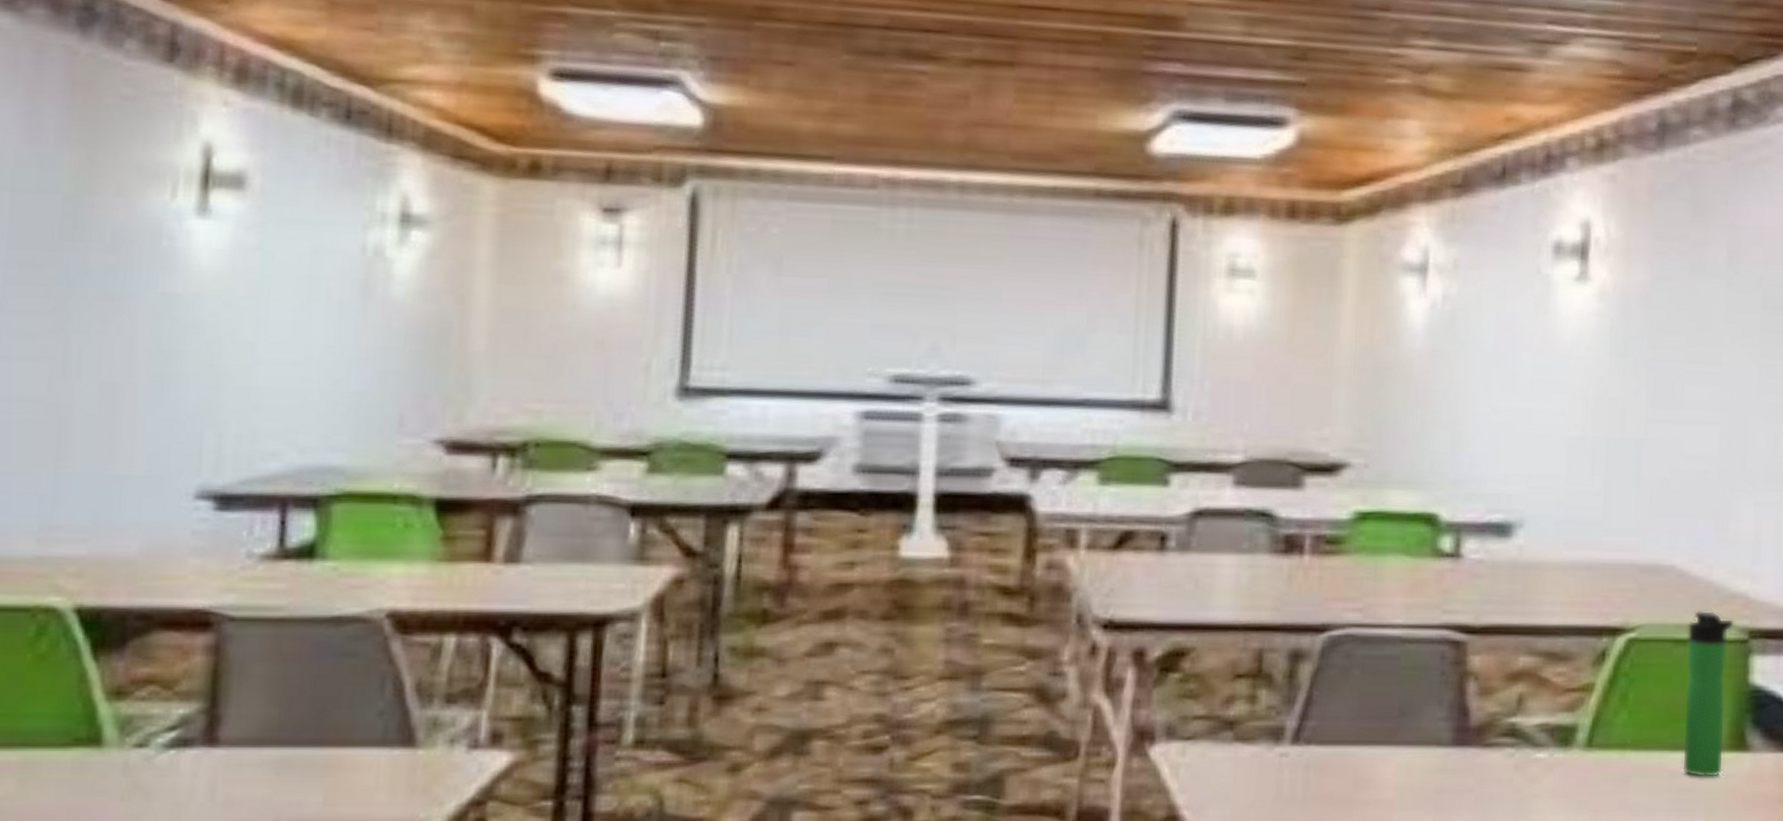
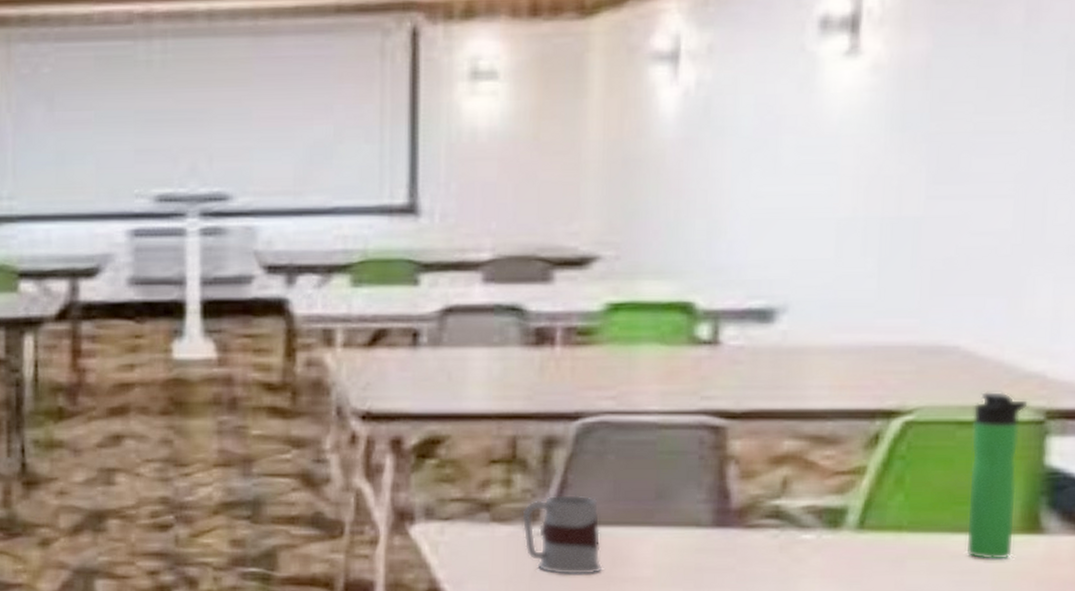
mug: none [1265,711,1346,799] -> present [522,494,603,576]

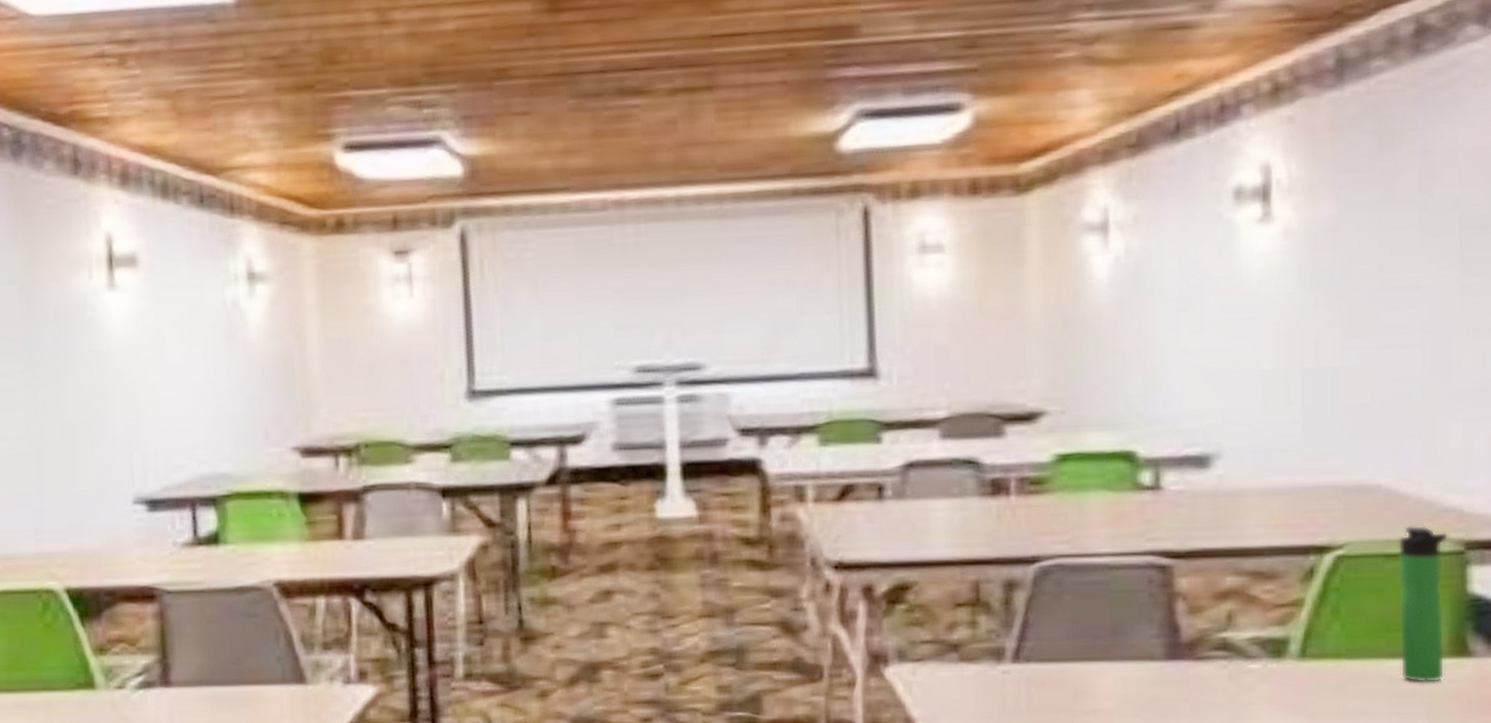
mug: present [522,494,603,576] -> none [988,633,1066,710]

